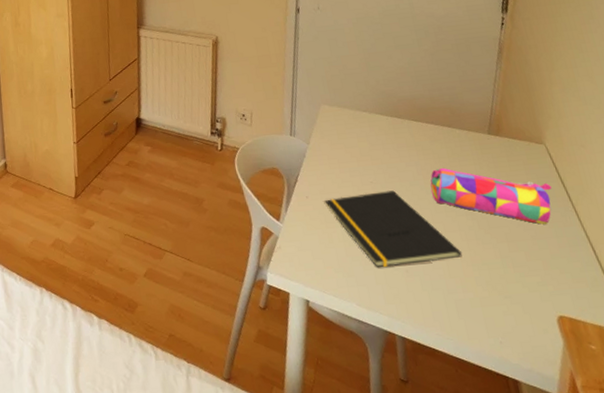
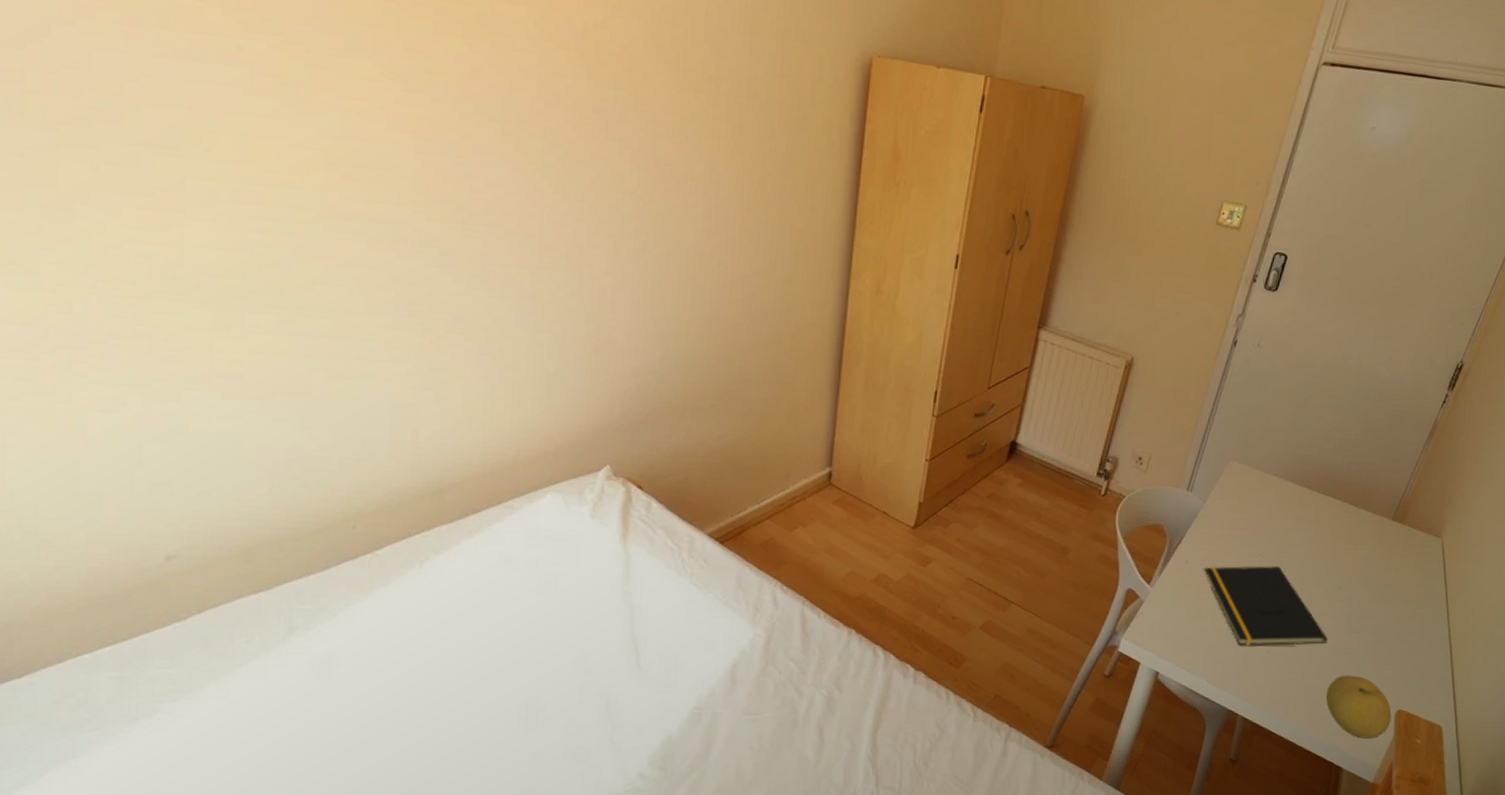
pencil case: present [430,167,553,225] -> none [1316,548,1435,619]
fruit: none [477,285,556,349] -> present [1326,675,1392,739]

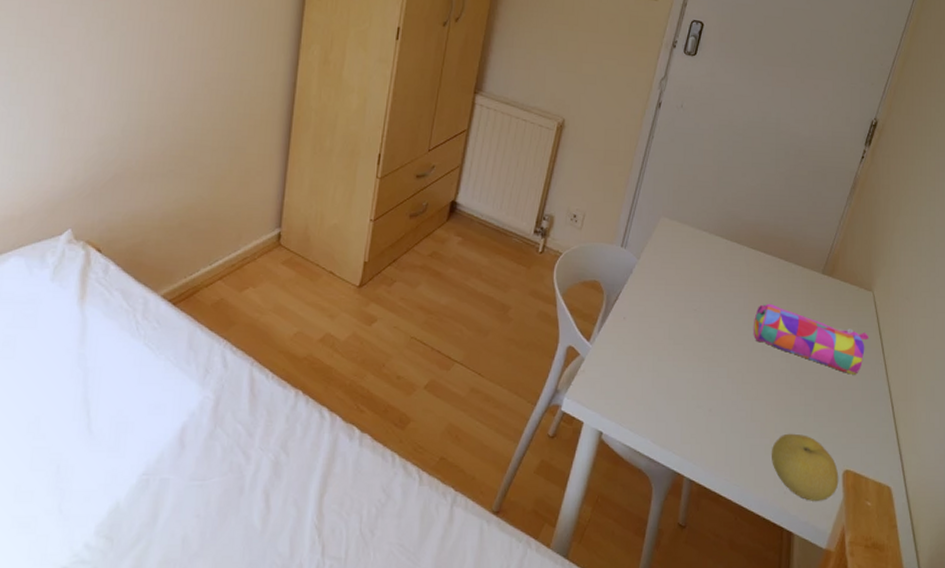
notepad: present [1204,565,1328,646] -> none [642,321,768,404]
pencil case: none [1316,548,1435,619] -> present [753,303,870,375]

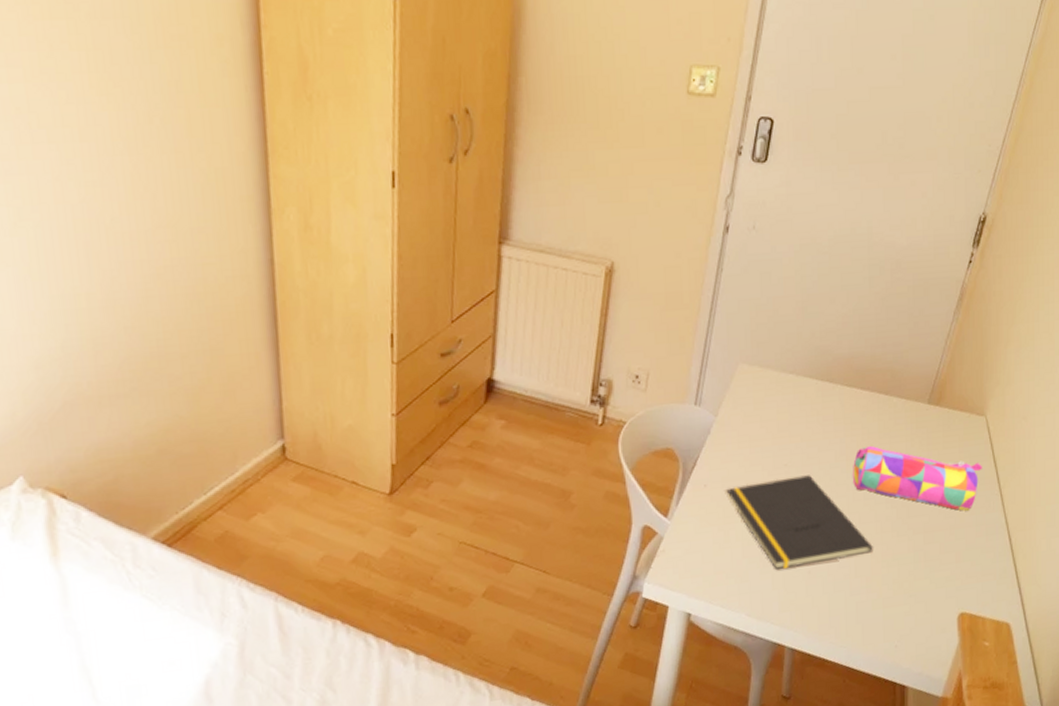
notepad: none [642,321,768,404] -> present [726,475,873,570]
fruit: present [772,433,839,501] -> none [880,583,954,651]

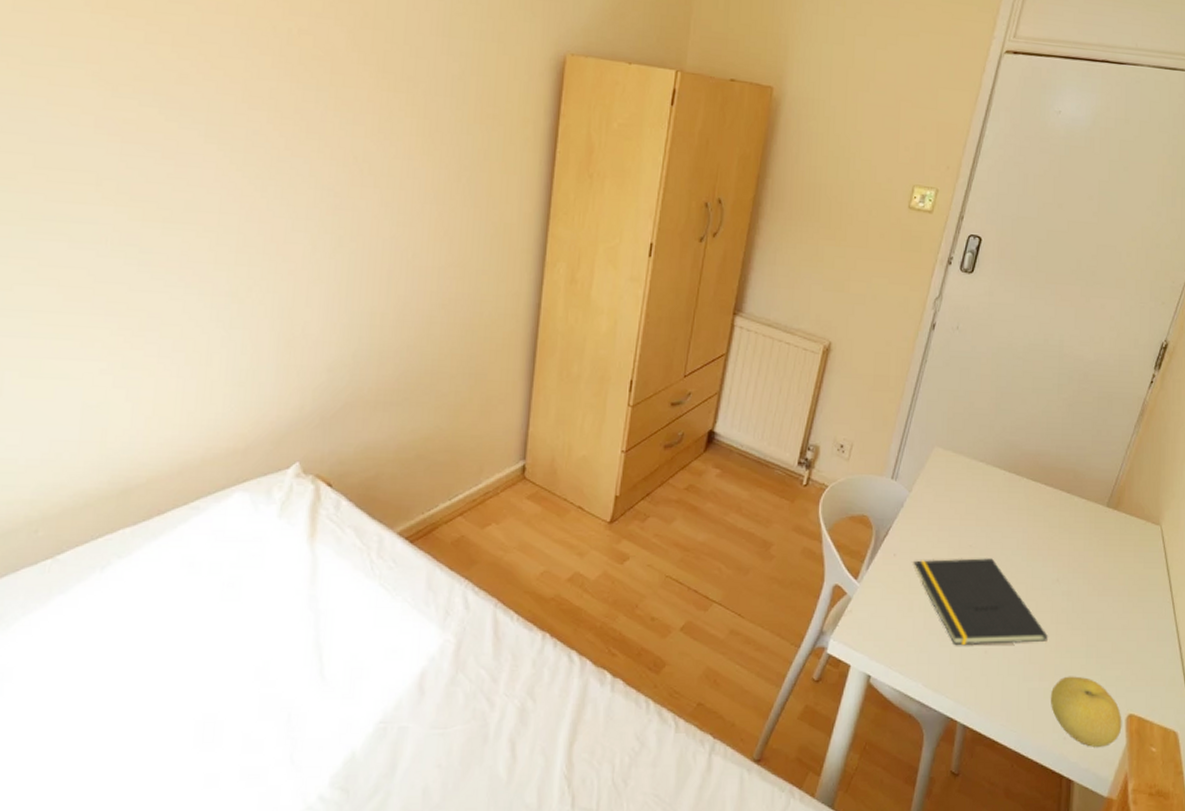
pencil case: present [852,445,983,511] -> none [1032,538,1157,614]
fruit: none [880,583,954,651] -> present [1051,676,1122,747]

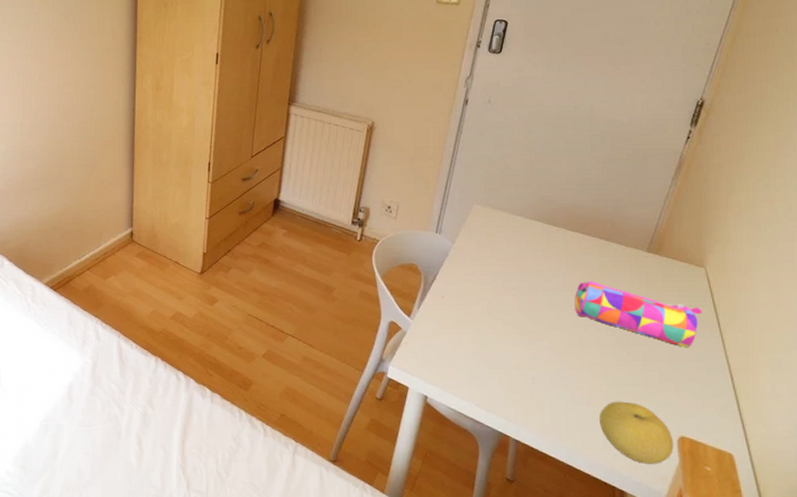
notepad: present [914,558,1048,646] -> none [461,298,593,373]
pencil case: none [1032,538,1157,614] -> present [574,281,703,347]

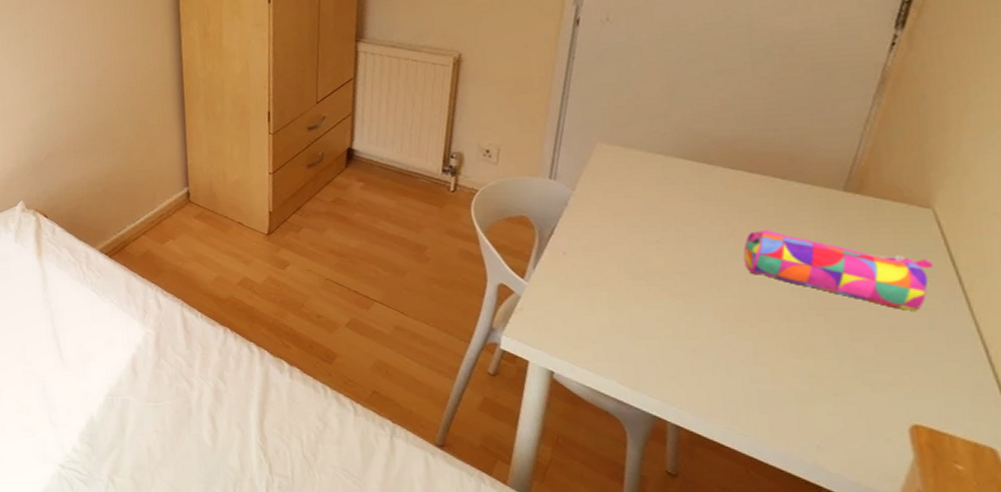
fruit: present [600,401,674,464] -> none [791,379,905,460]

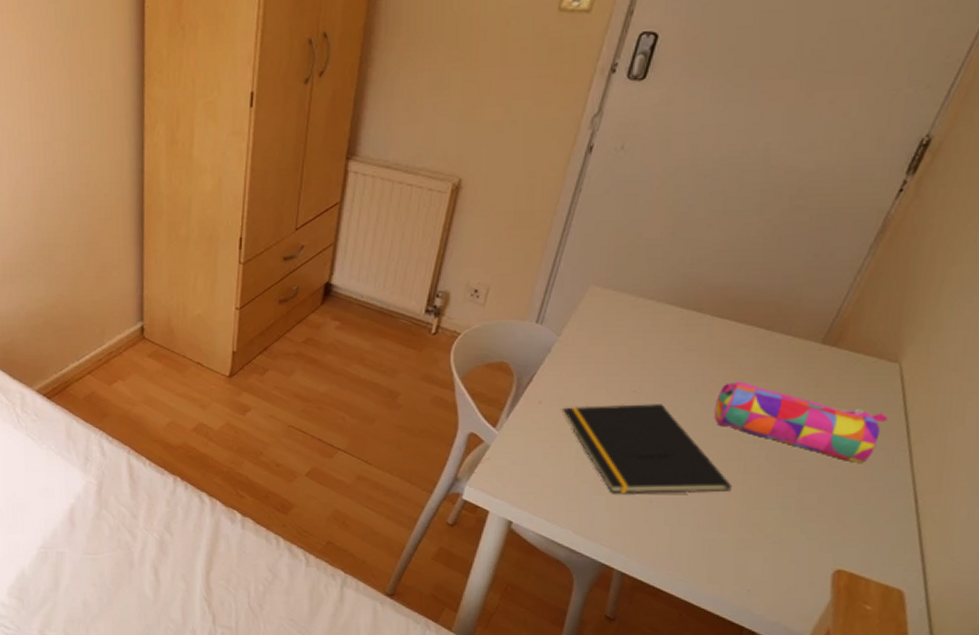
notepad: none [588,253,778,344] -> present [563,404,732,494]

